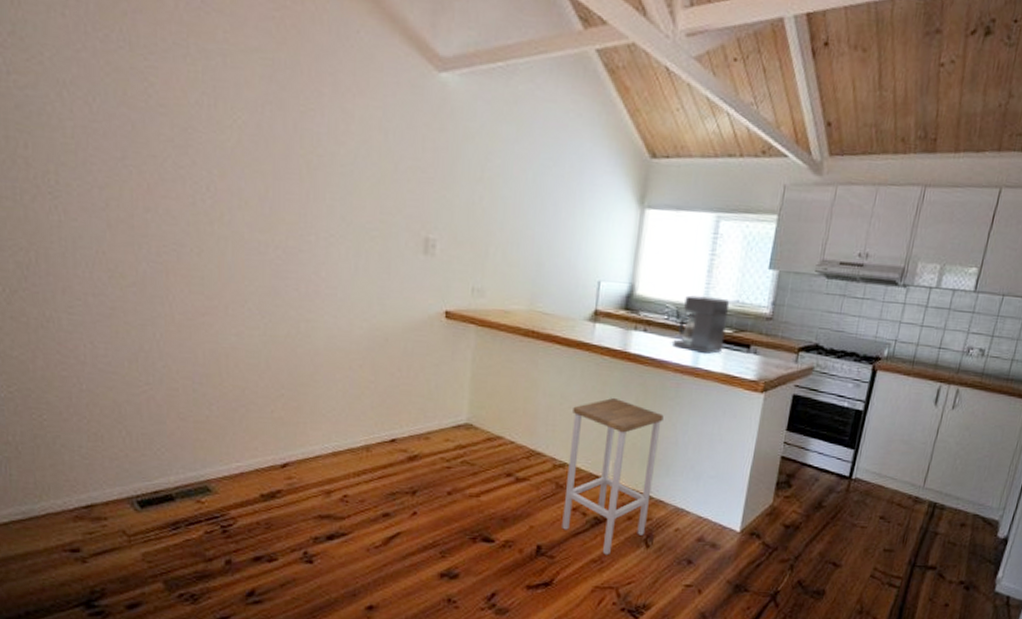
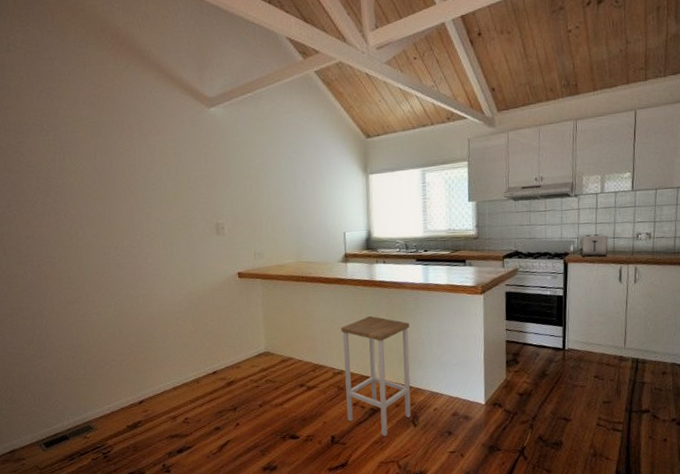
coffee maker: present [673,295,730,353] -> none [406,229,445,272]
toaster: none [893,335,933,371] -> present [578,233,608,258]

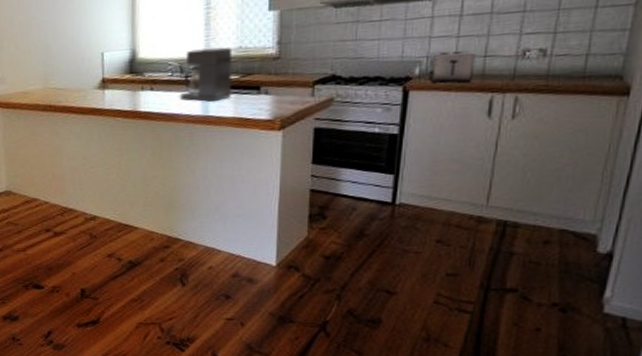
bar stool: present [341,315,412,437] -> none [95,153,181,295]
coffee maker: none [406,229,445,272] -> present [180,47,233,102]

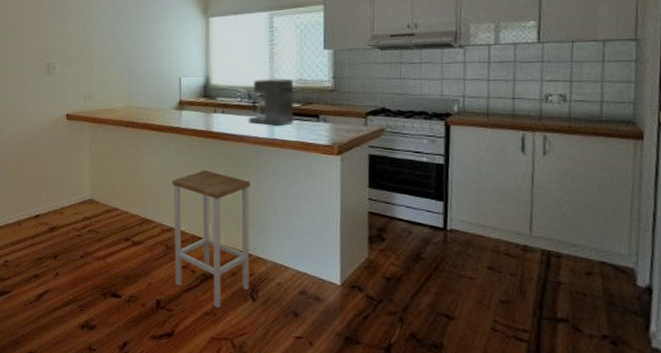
bar stool: none [95,153,181,295] -> present [172,169,251,309]
toaster: present [427,50,476,84] -> none [464,91,506,122]

